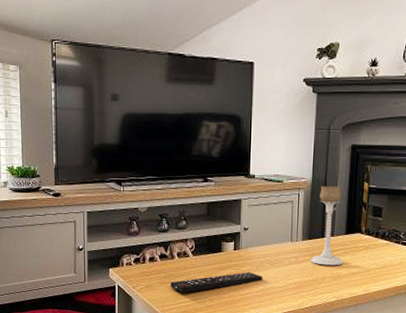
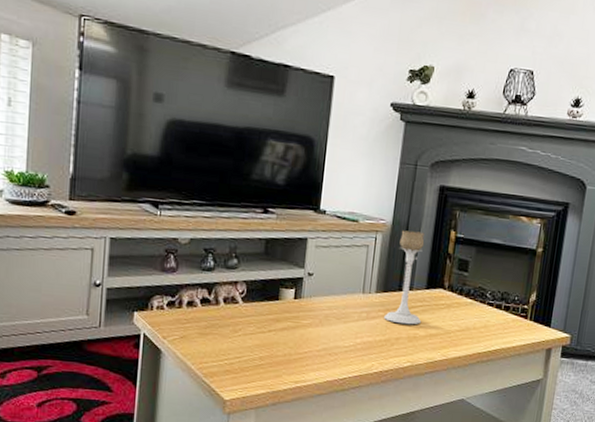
remote control: present [170,271,263,293] -> none [212,326,327,348]

